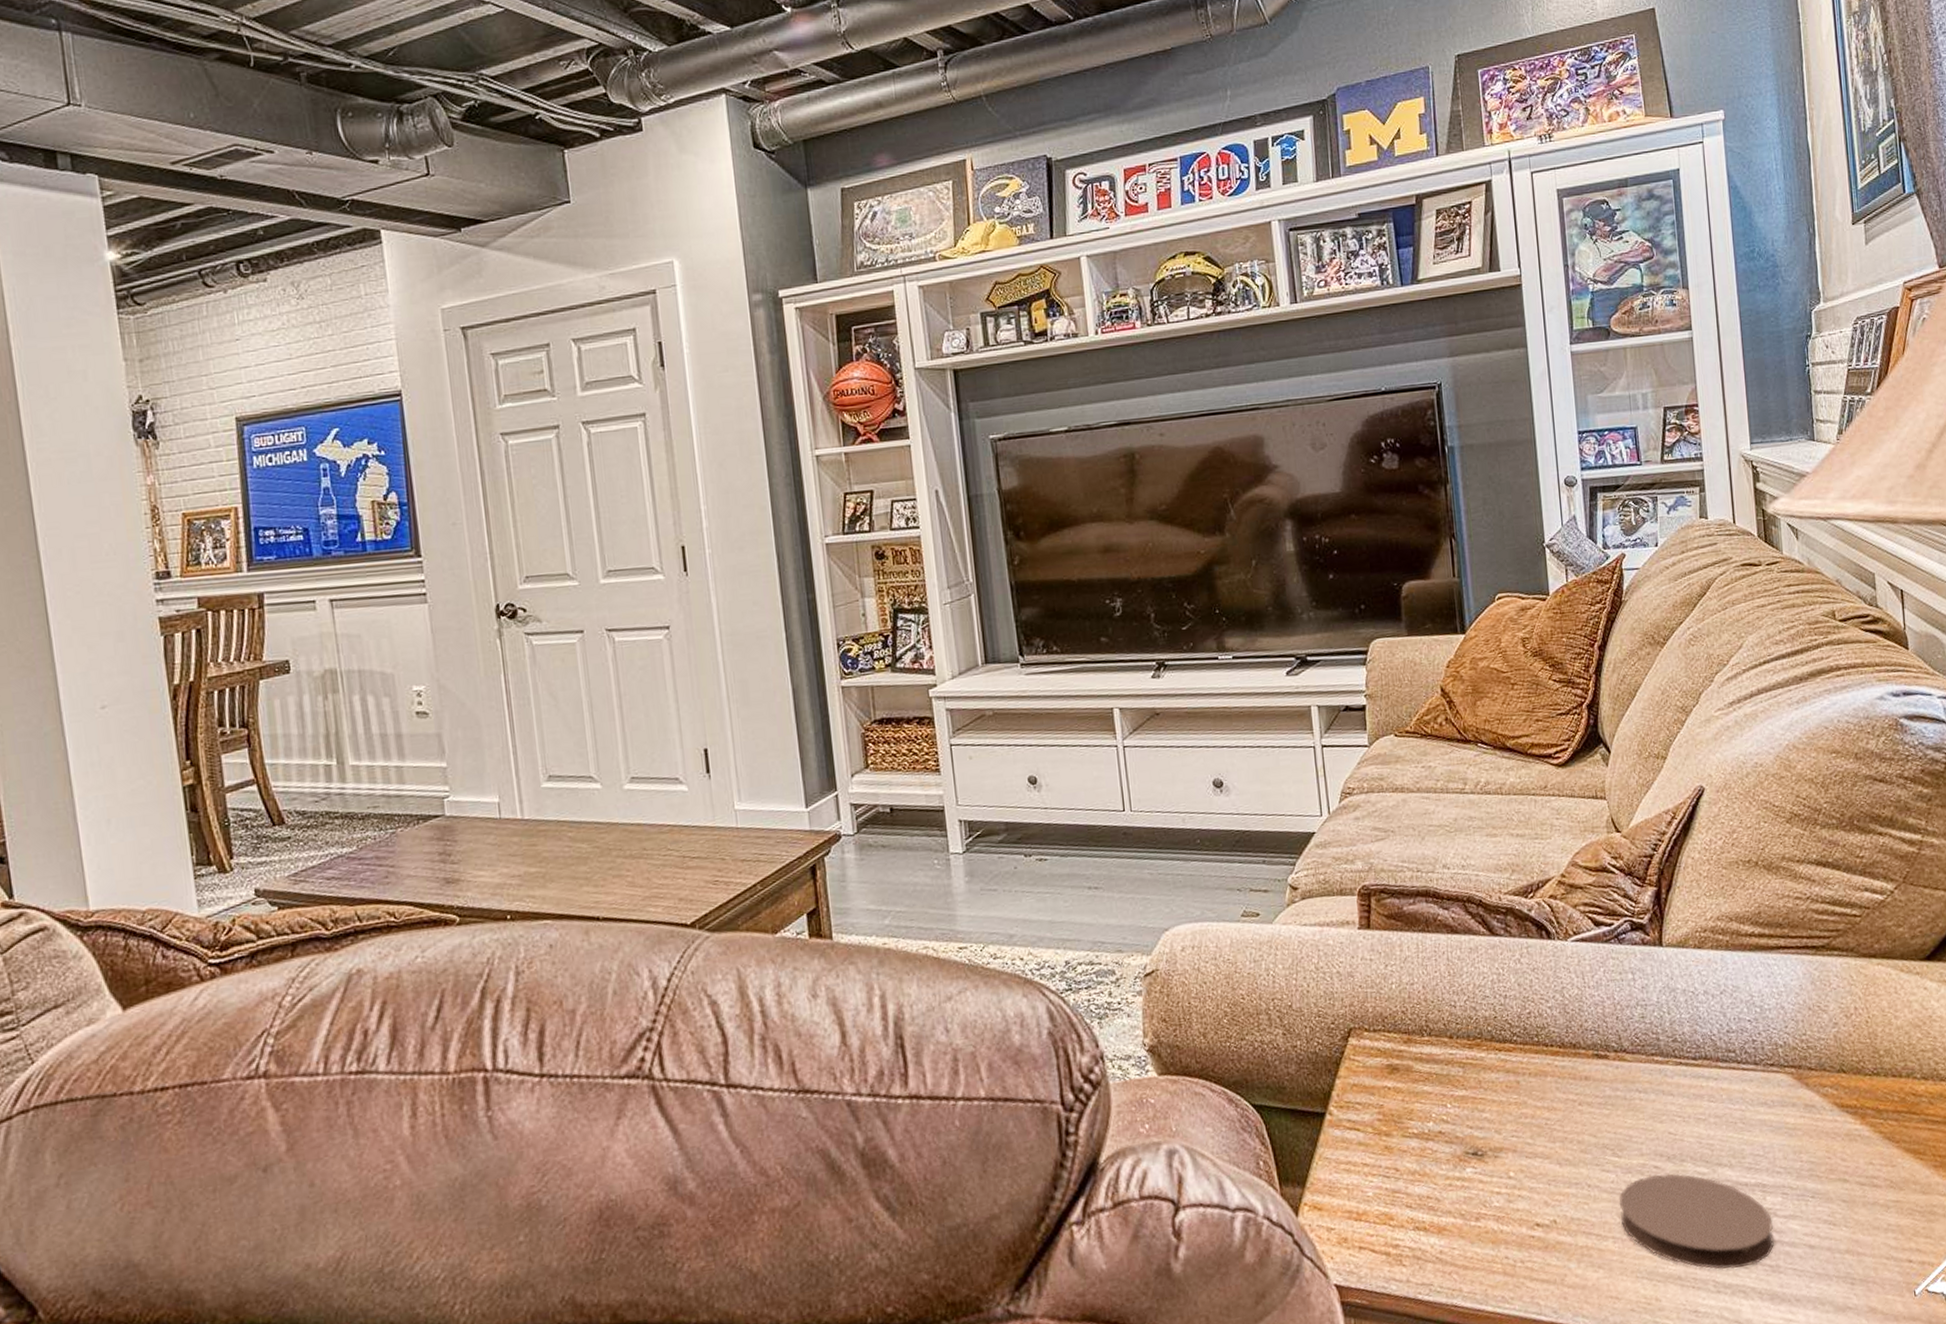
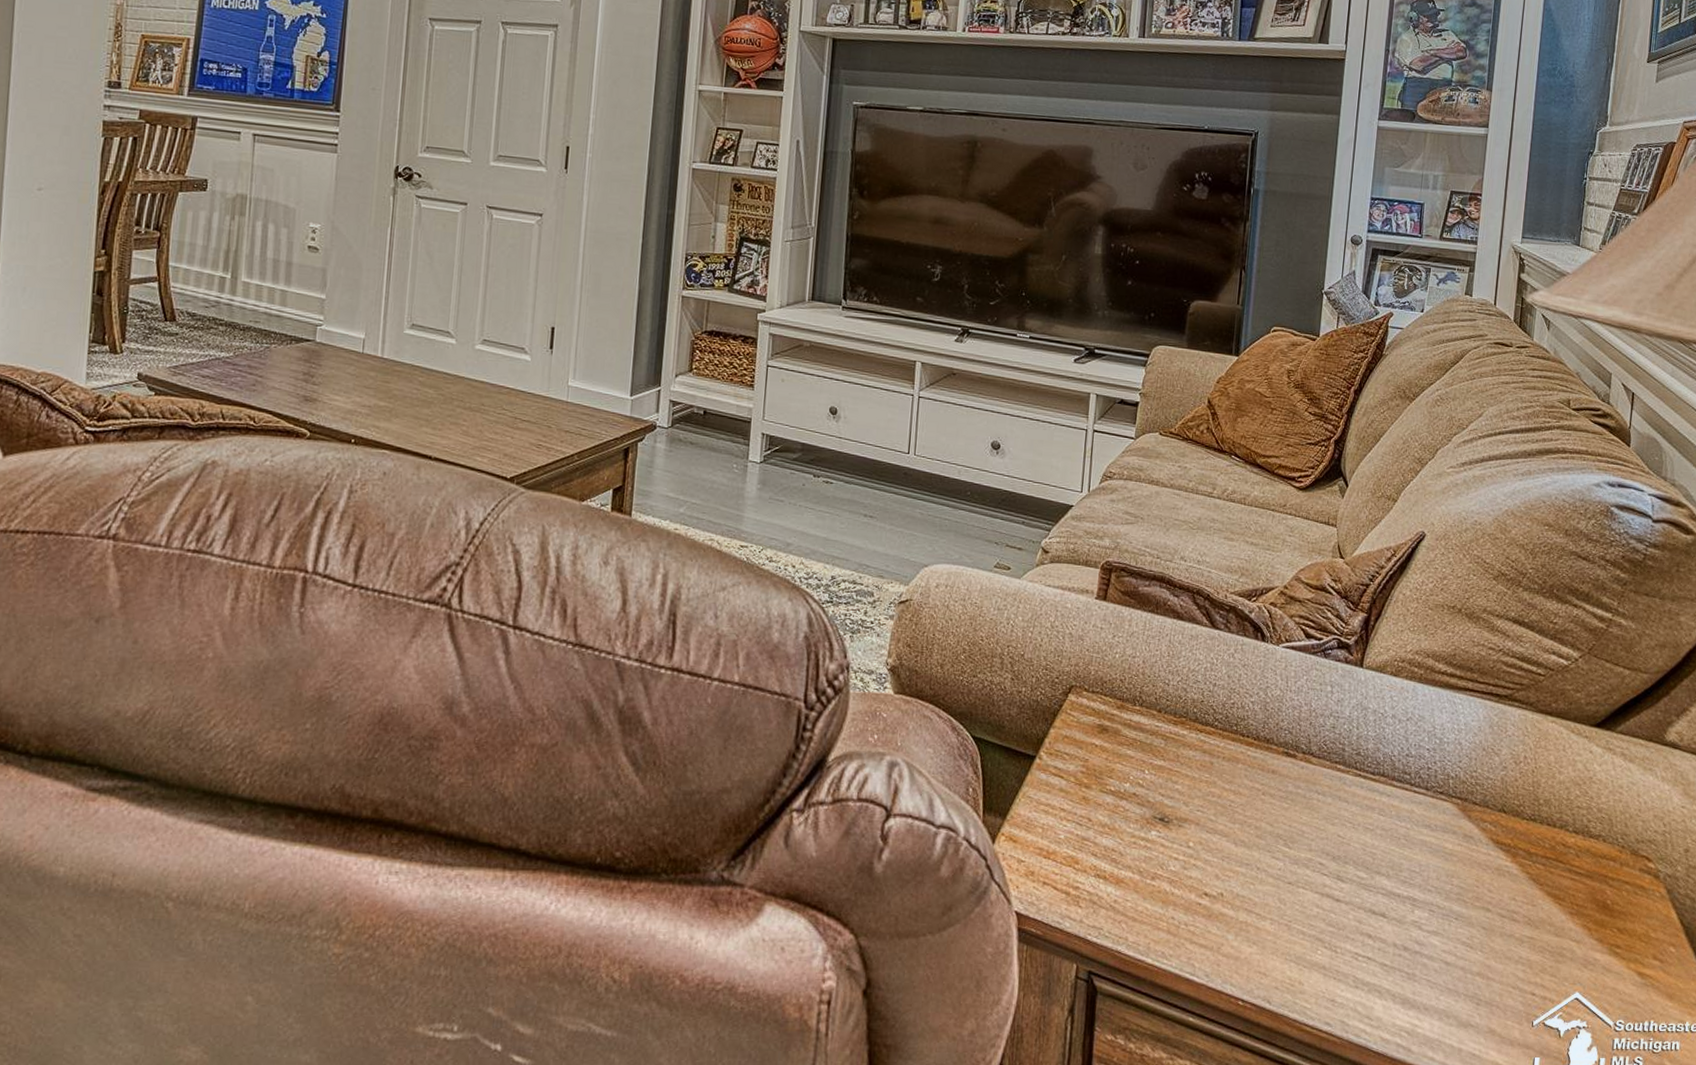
coaster: present [1618,1173,1774,1269] -> none [1280,870,1416,970]

